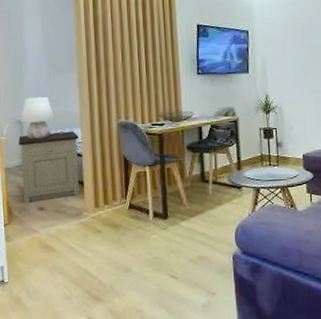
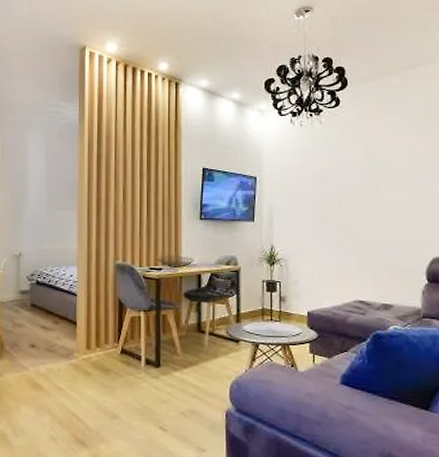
nightstand: present [18,131,80,204] -> none [15,269,74,340]
table lamp: present [20,96,55,140] -> none [17,232,53,276]

